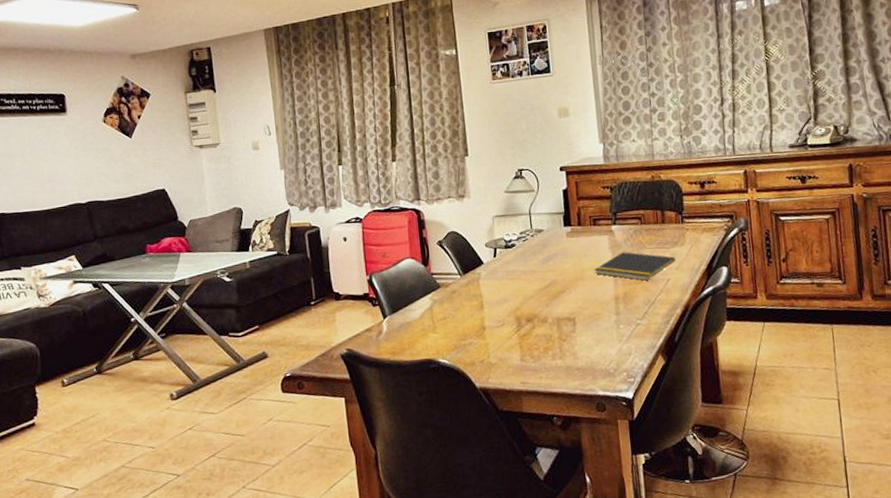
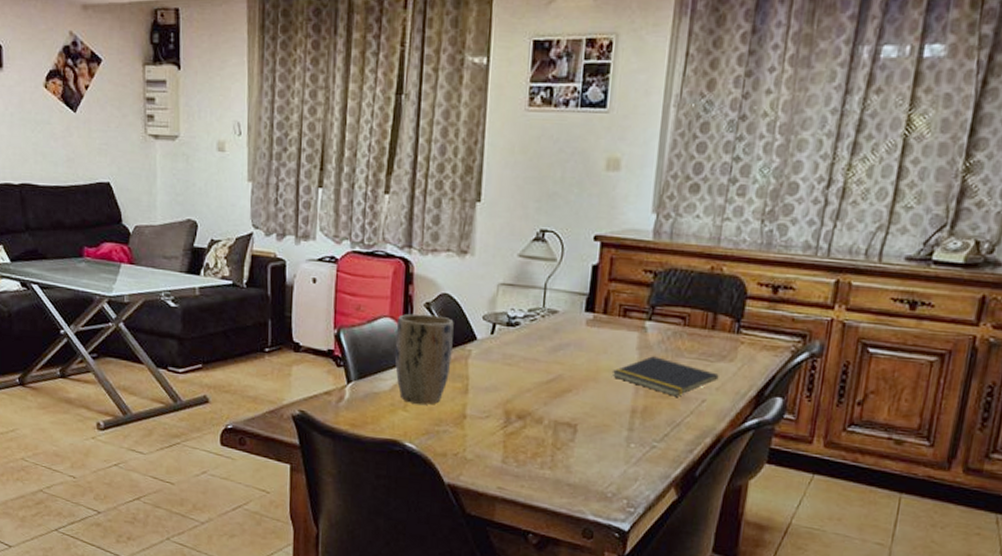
plant pot: none [417,250,467,326] -> present [394,313,454,405]

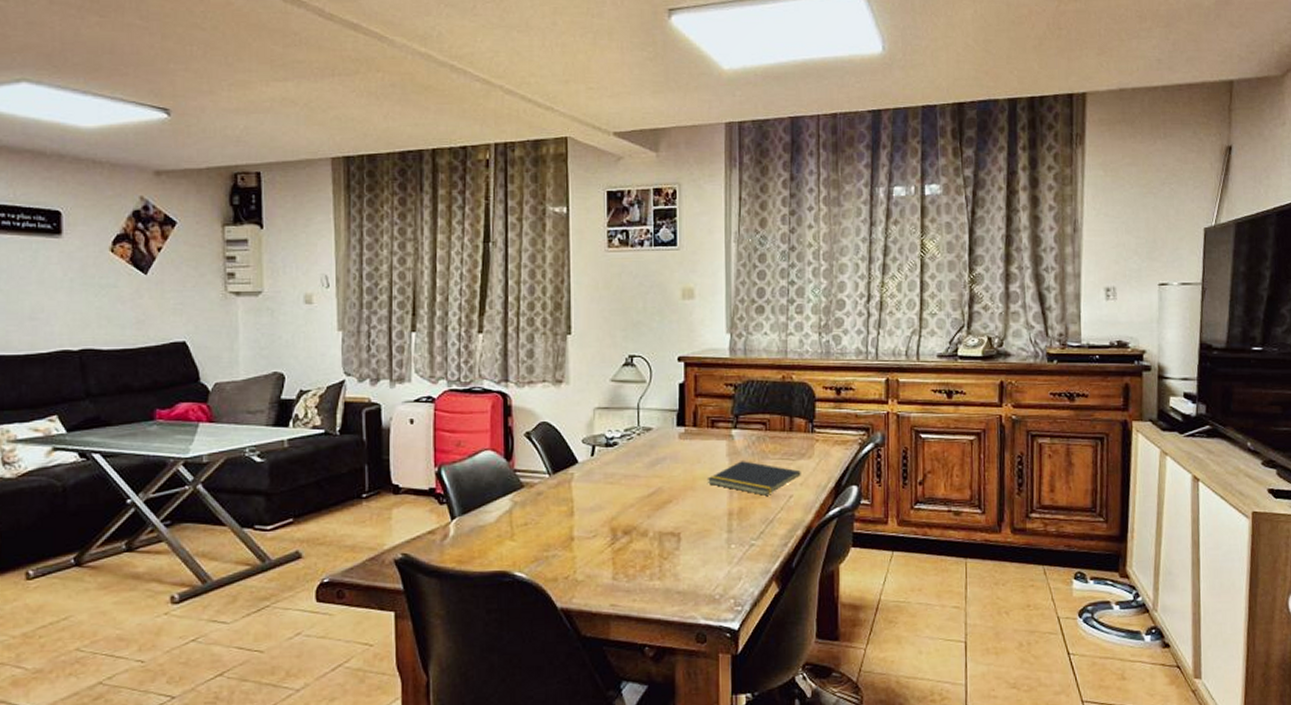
plant pot: present [394,313,454,405] -> none [498,443,555,532]

